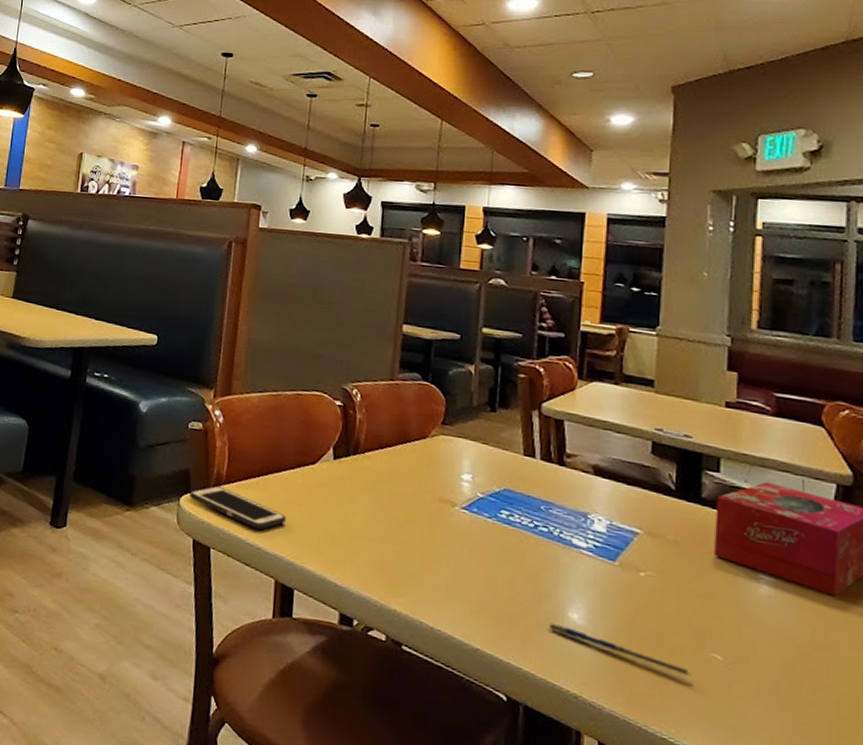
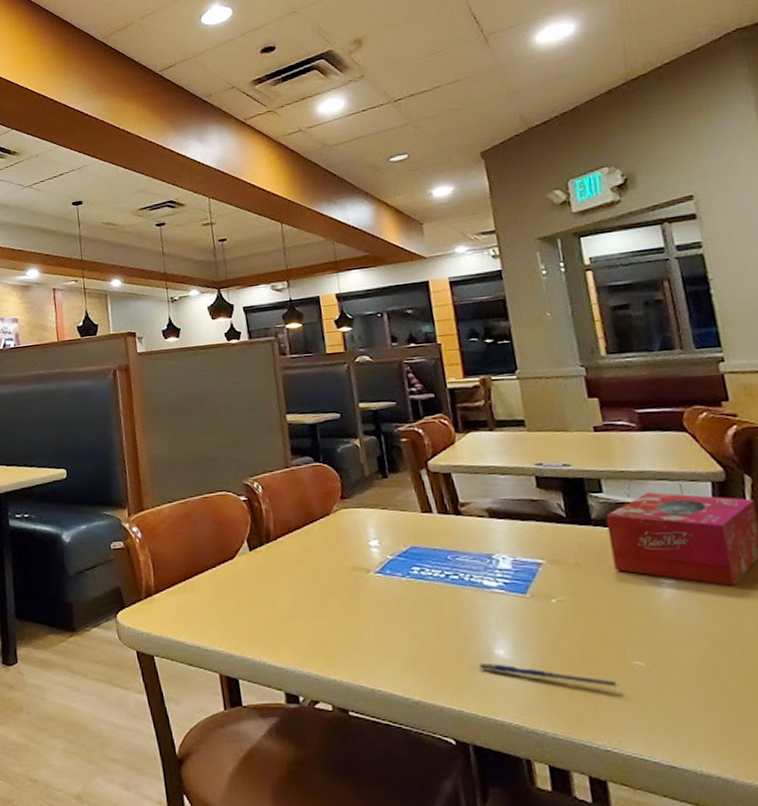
cell phone: present [190,486,286,530] -> none [124,597,218,630]

